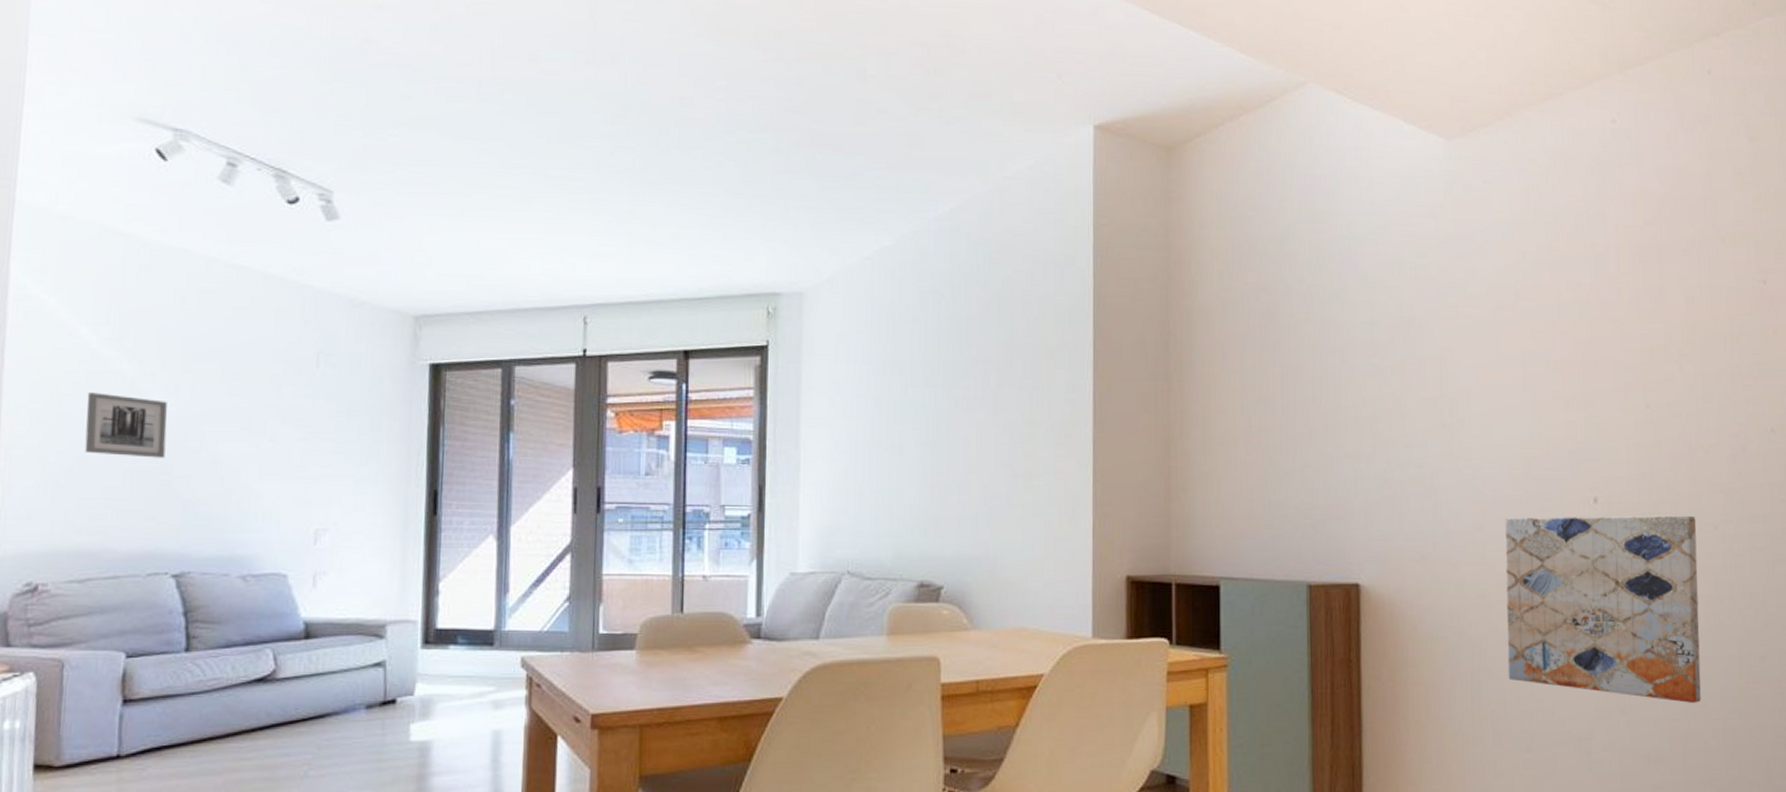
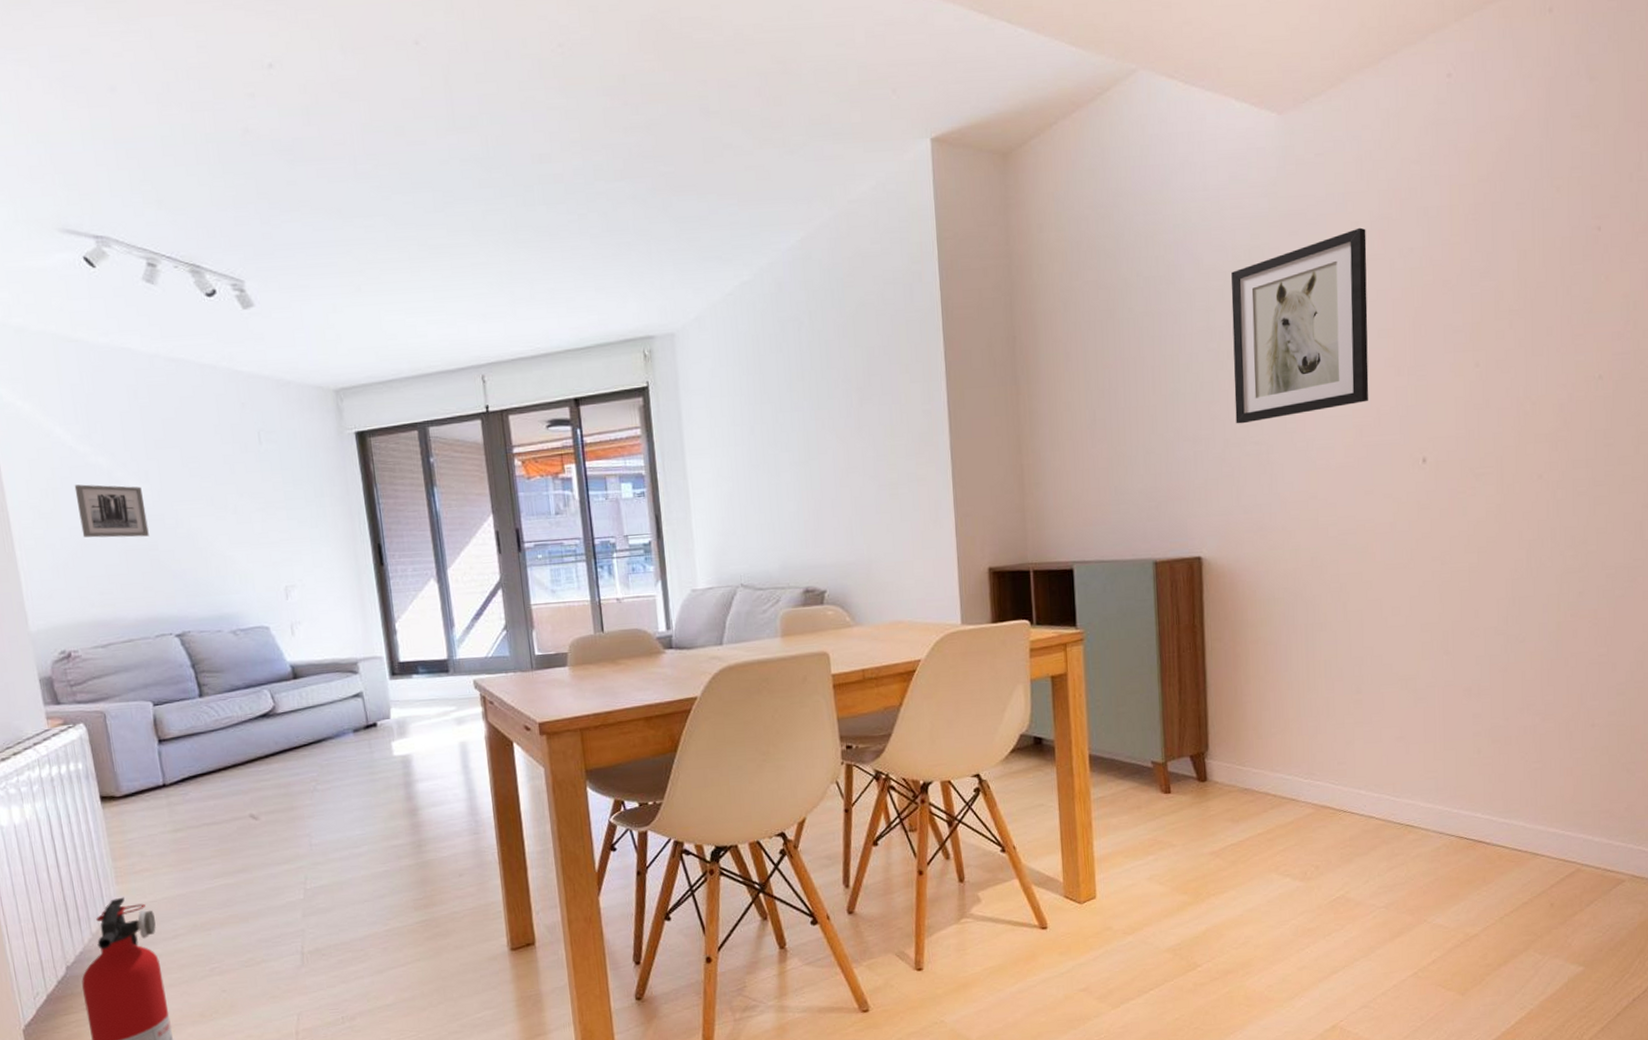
wall art: none [1396,257,1538,445] -> present [1231,227,1369,424]
wall art: present [1505,515,1701,703] -> none [1337,466,1522,640]

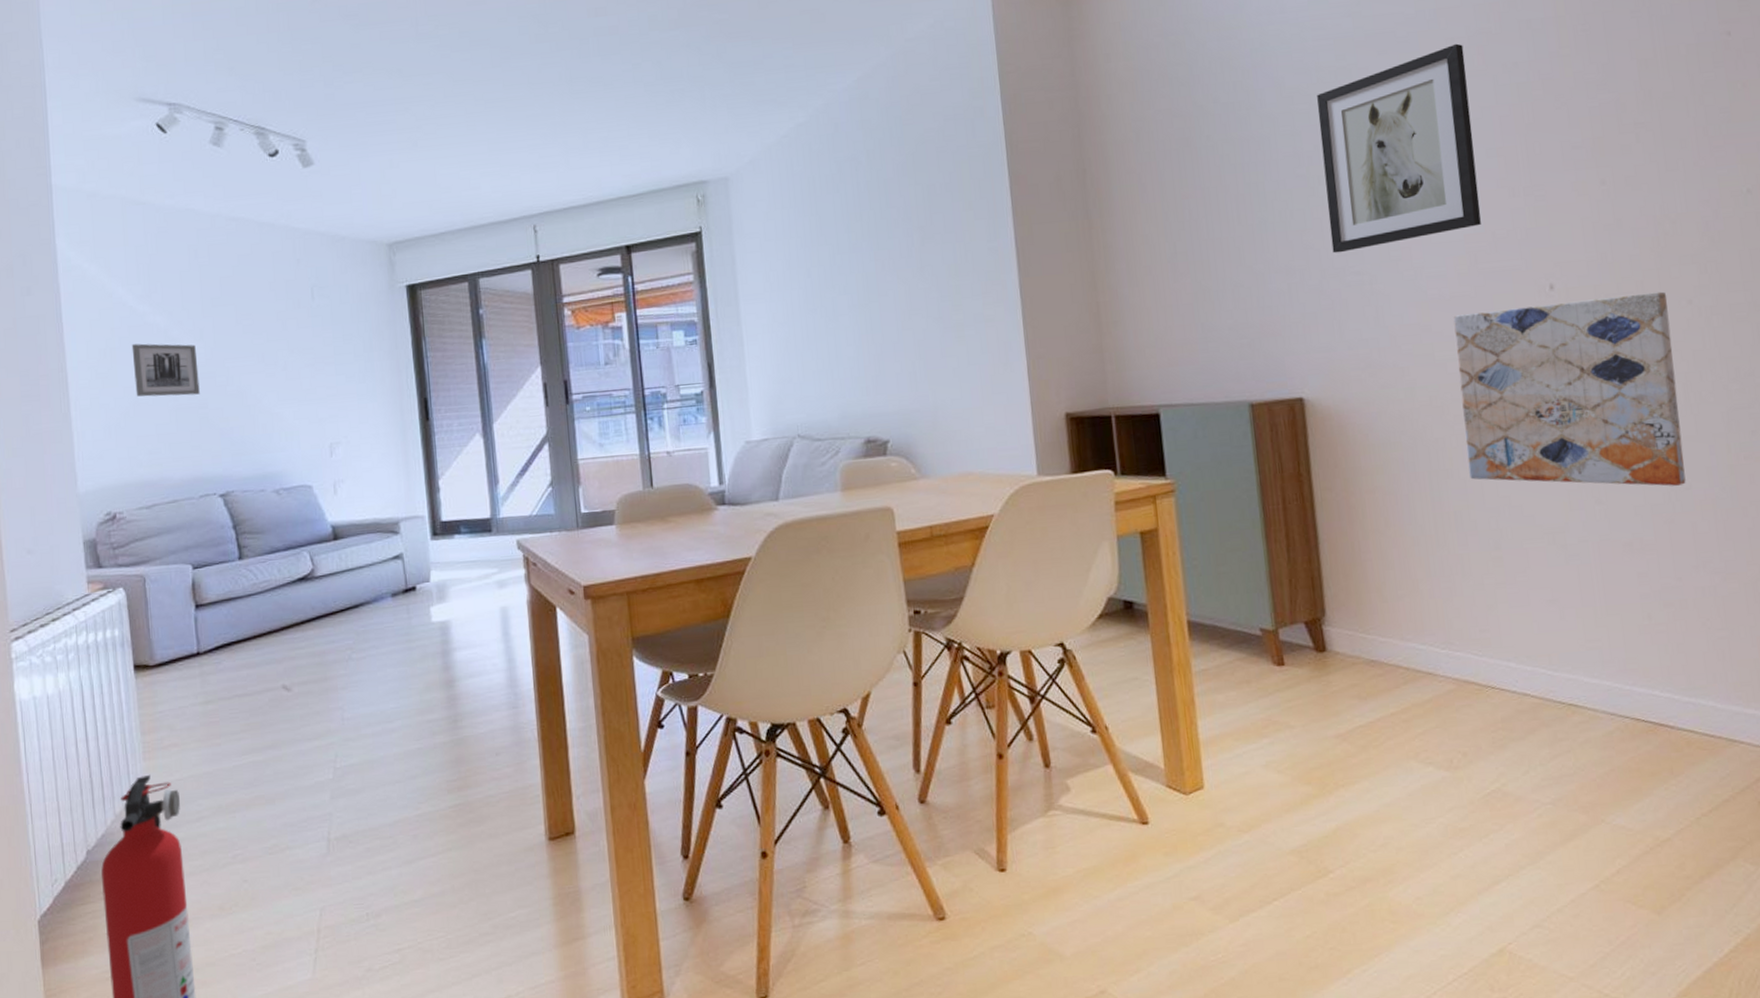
wall art: none [1337,466,1522,640] -> present [1453,291,1686,486]

